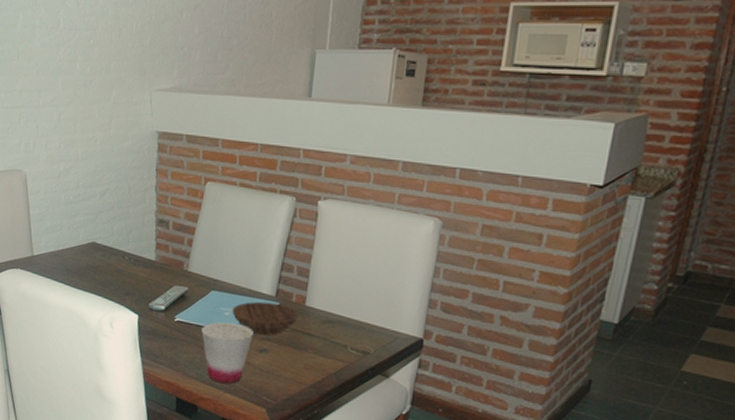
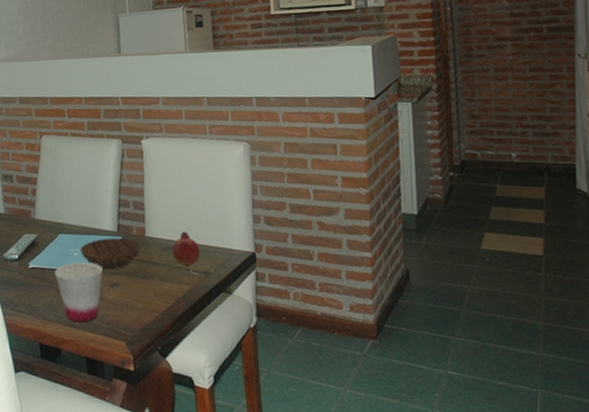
fruit: none [332,306,363,343] -> present [172,231,200,267]

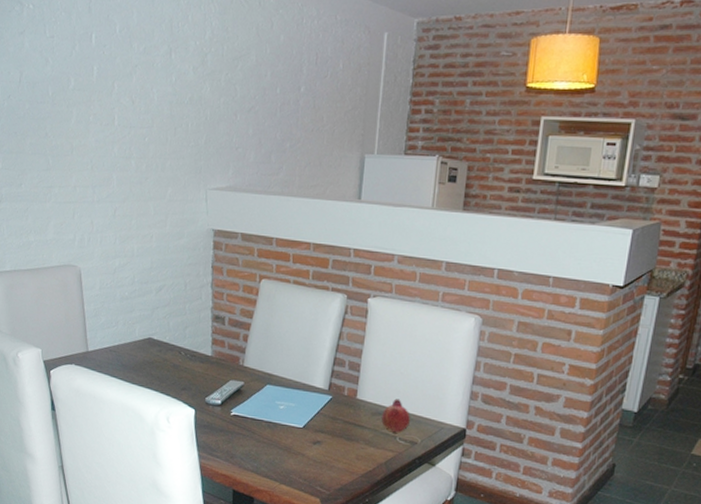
cup: present [54,262,103,323] -> none [257,415,308,475]
bowl: present [80,237,142,269] -> none [287,395,351,427]

